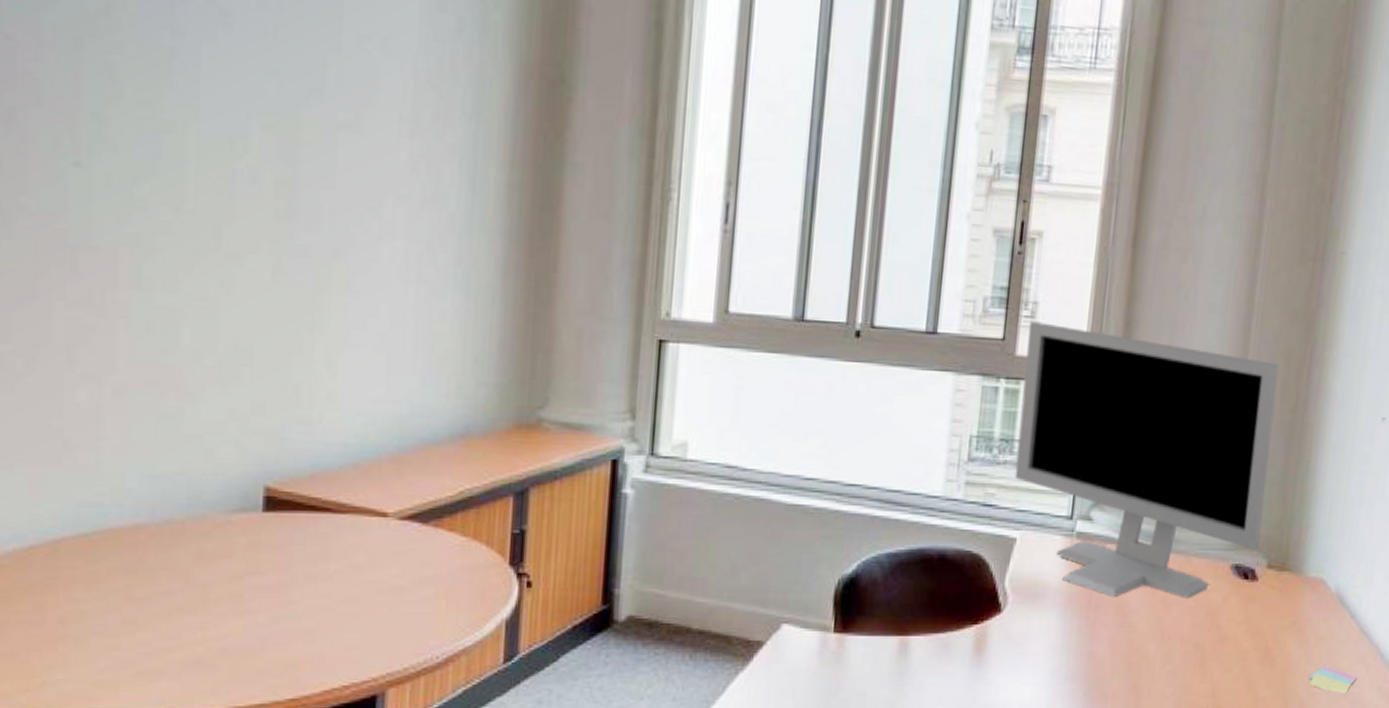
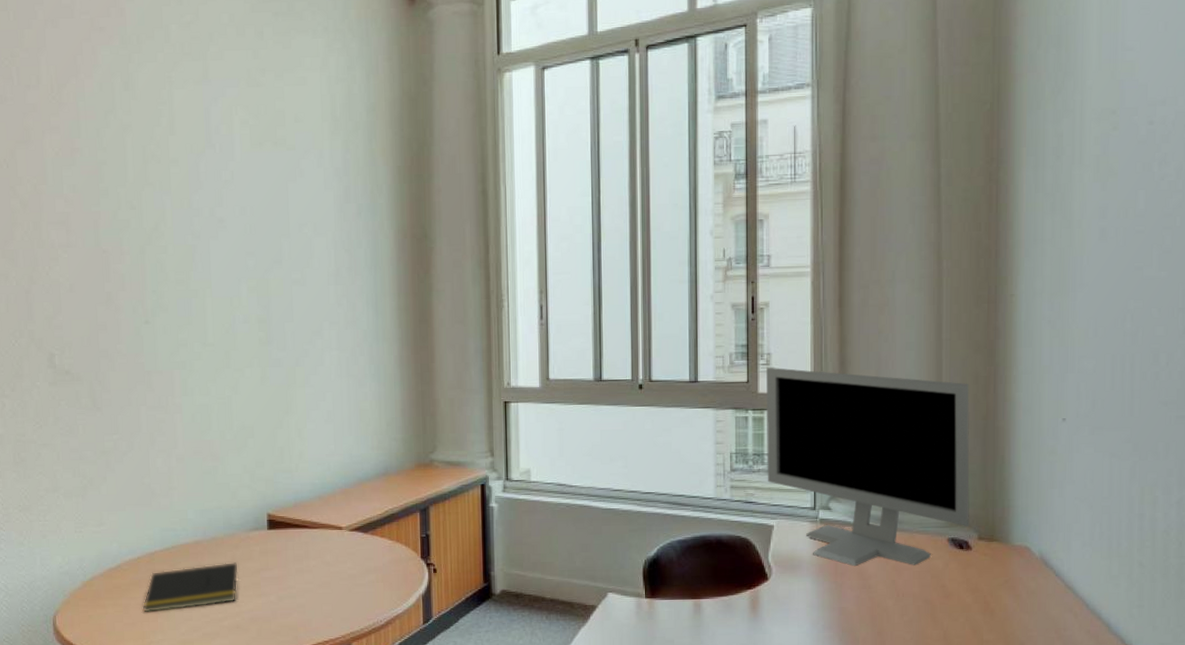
notepad: none [31,559,207,636] -> present [142,561,239,613]
sticky notes: present [1309,664,1358,694] -> none [1025,613,1068,637]

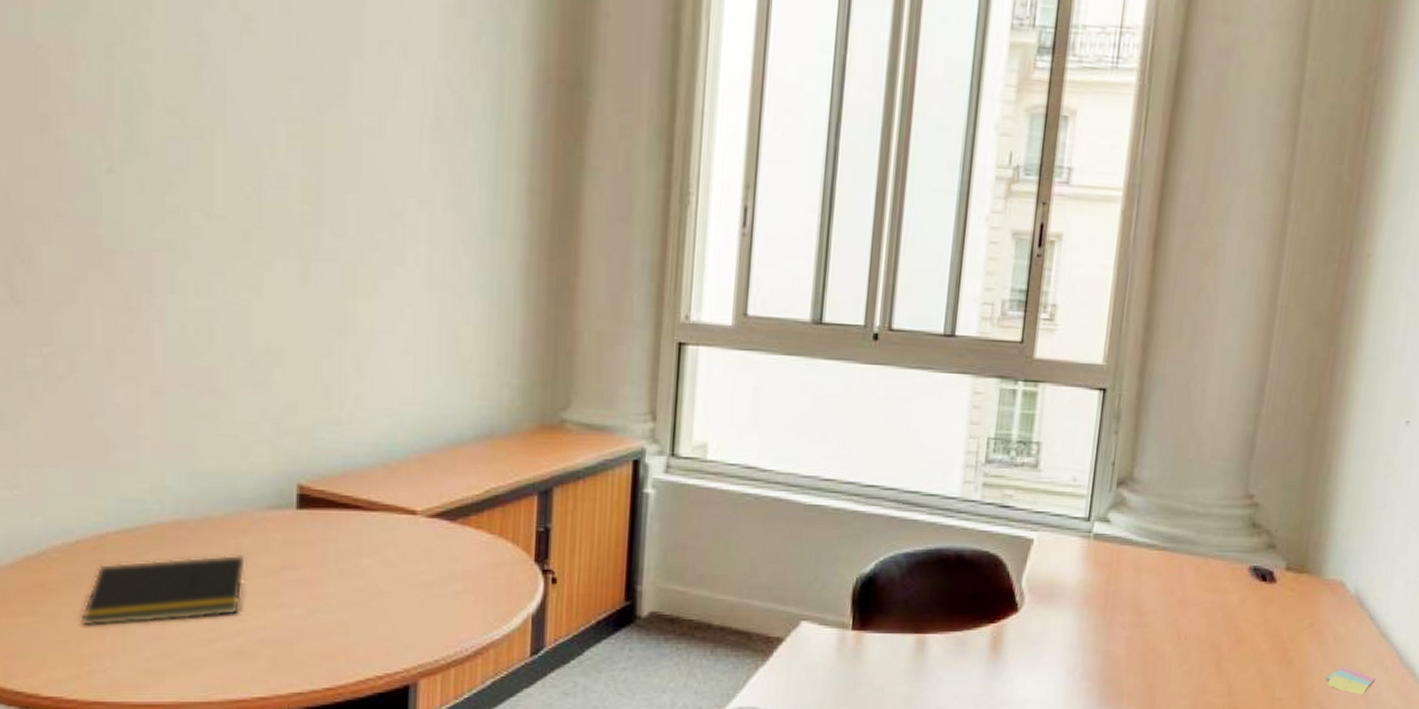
monitor: present [766,367,970,567] -> none [1032,323,1301,600]
sticky notes: none [1025,613,1068,637] -> present [1326,666,1376,695]

